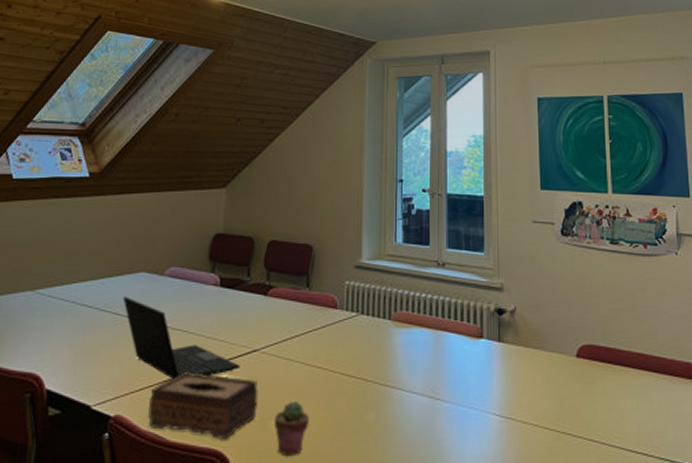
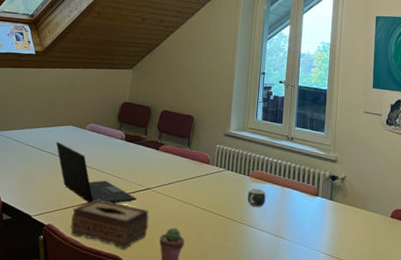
mug: none [390,335,415,361] -> present [247,188,266,207]

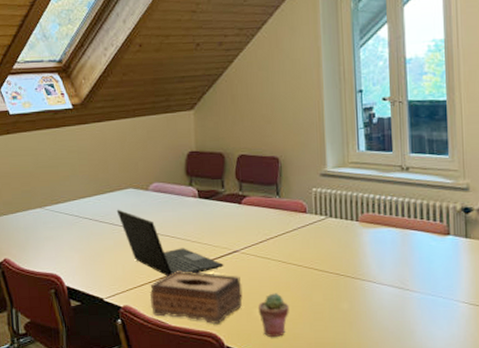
mug: present [247,188,266,207] -> none [359,234,383,257]

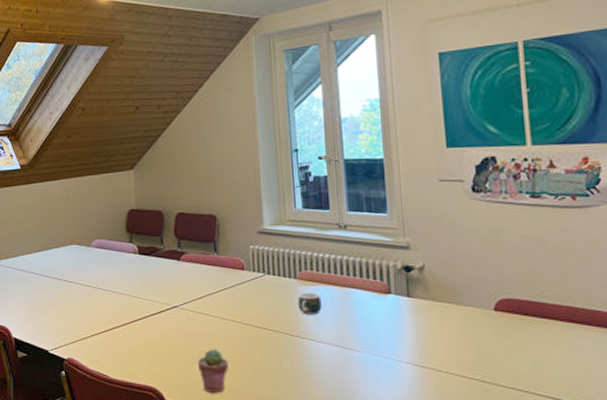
laptop: present [116,209,224,276] -> none [61,264,164,330]
tissue box: present [149,271,243,325] -> none [92,325,182,379]
mug: none [359,234,383,257] -> present [298,292,322,315]

